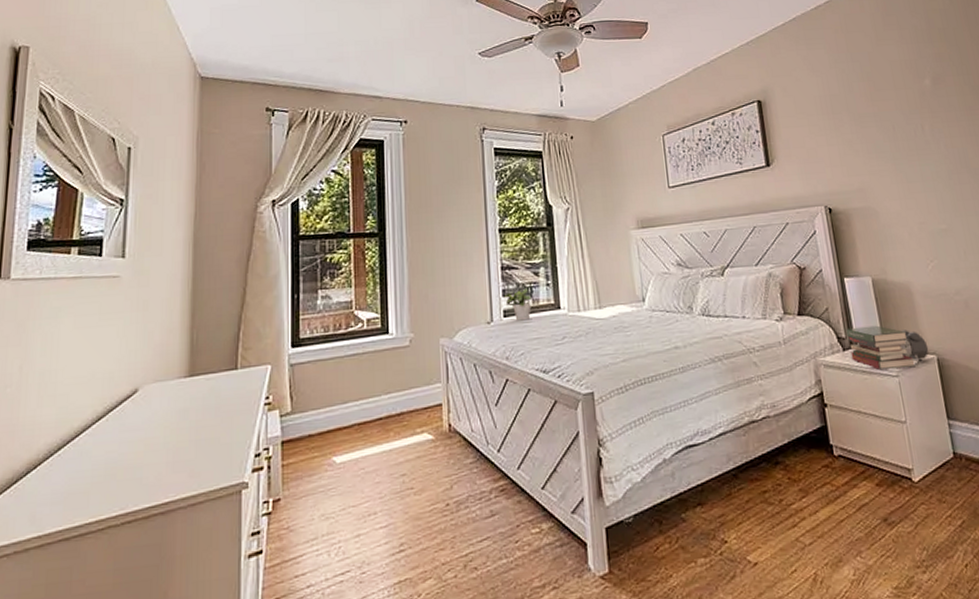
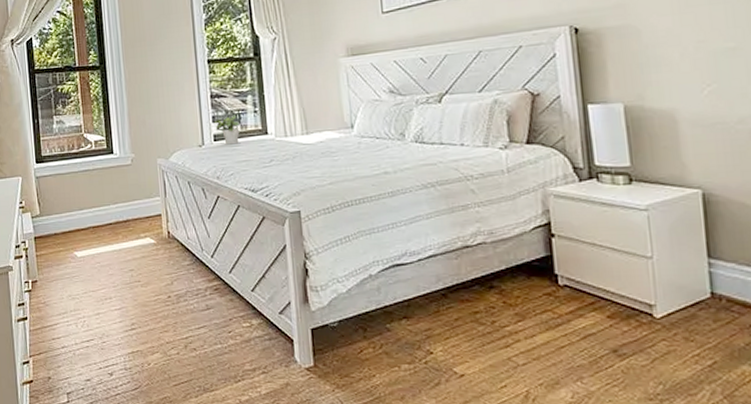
books: present [846,325,916,371] -> none [584,155,672,203]
alarm clock: present [899,330,929,363] -> none [653,161,692,197]

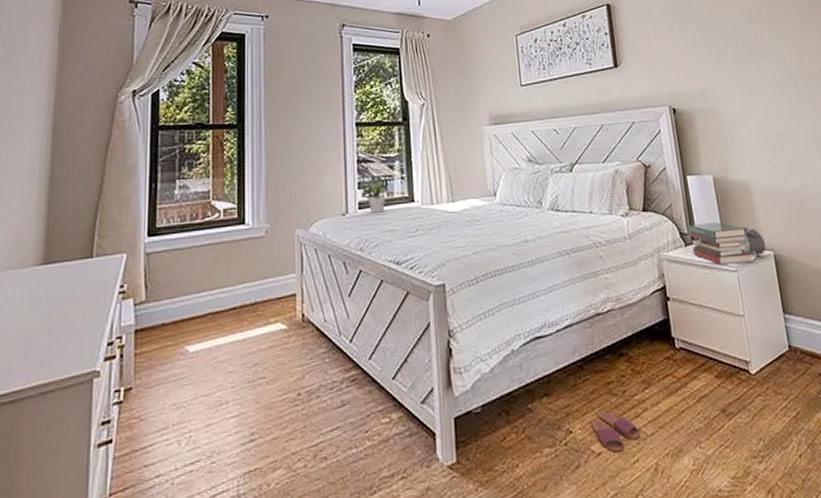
slippers: none [454,338,509,376] -> present [591,411,640,452]
books: none [584,155,672,203] -> present [688,222,754,266]
alarm clock: none [653,161,692,197] -> present [738,226,766,259]

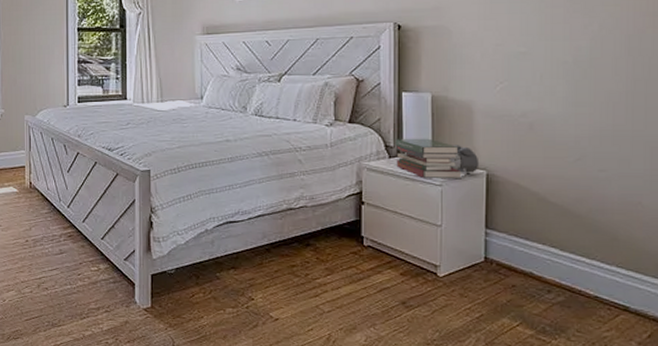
potted plant: present [360,181,387,213] -> none [80,80,103,107]
slippers: present [591,411,640,452] -> none [272,287,317,321]

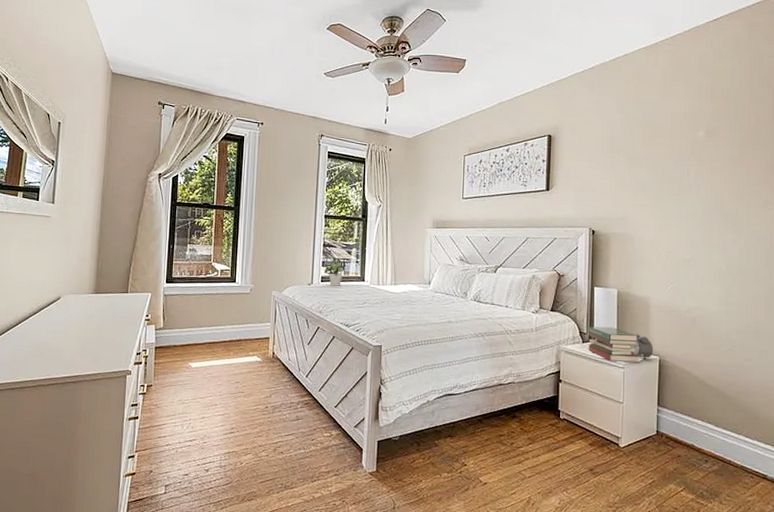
potted plant: none [80,80,103,107] -> present [323,262,344,286]

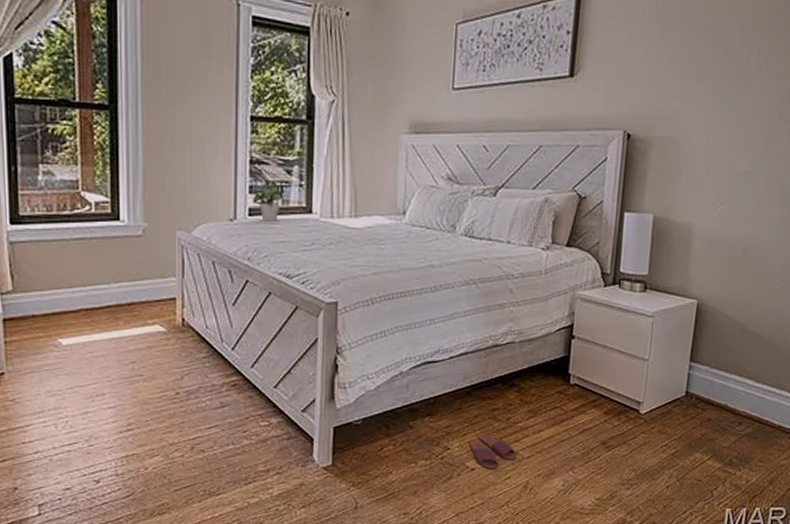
slippers: none [482,454,519,485] -> present [469,433,516,469]
books: present [588,326,640,364] -> none [611,264,674,310]
alarm clock: present [630,334,654,360] -> none [663,272,692,306]

